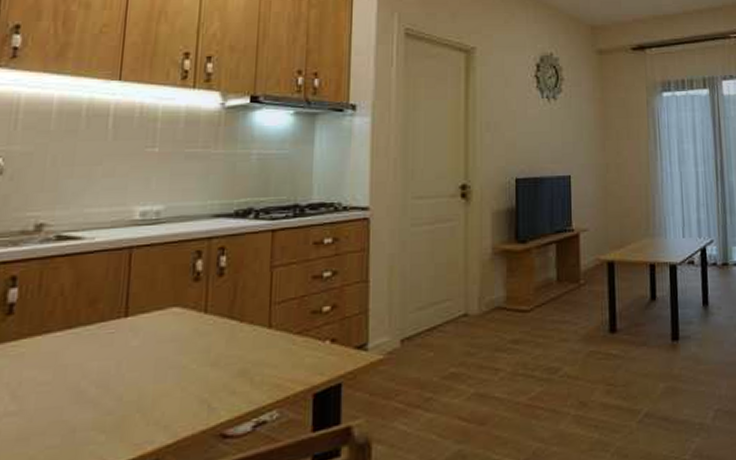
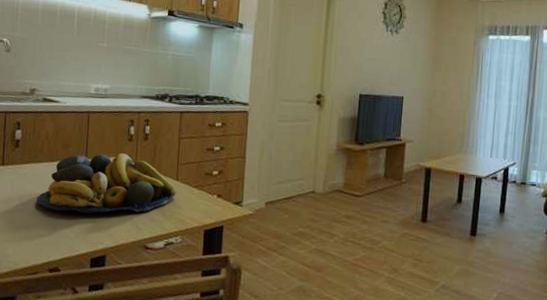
fruit bowl: none [41,300,269,404] -> present [36,153,176,214]

